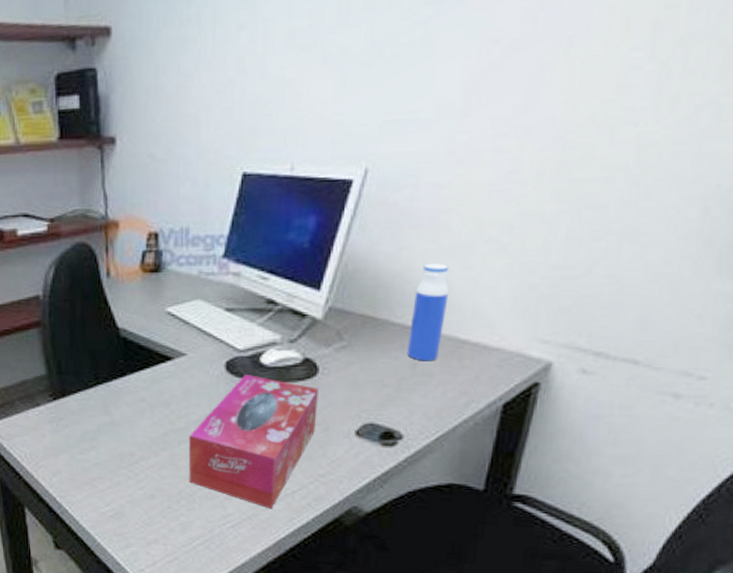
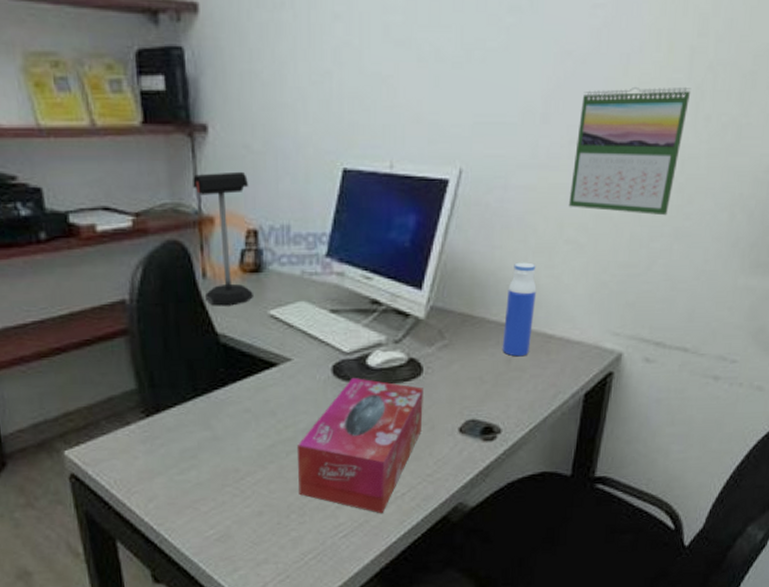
desk lamp: none [101,178,152,303] -> present [193,171,253,306]
calendar: none [490,66,654,212] -> present [568,86,692,216]

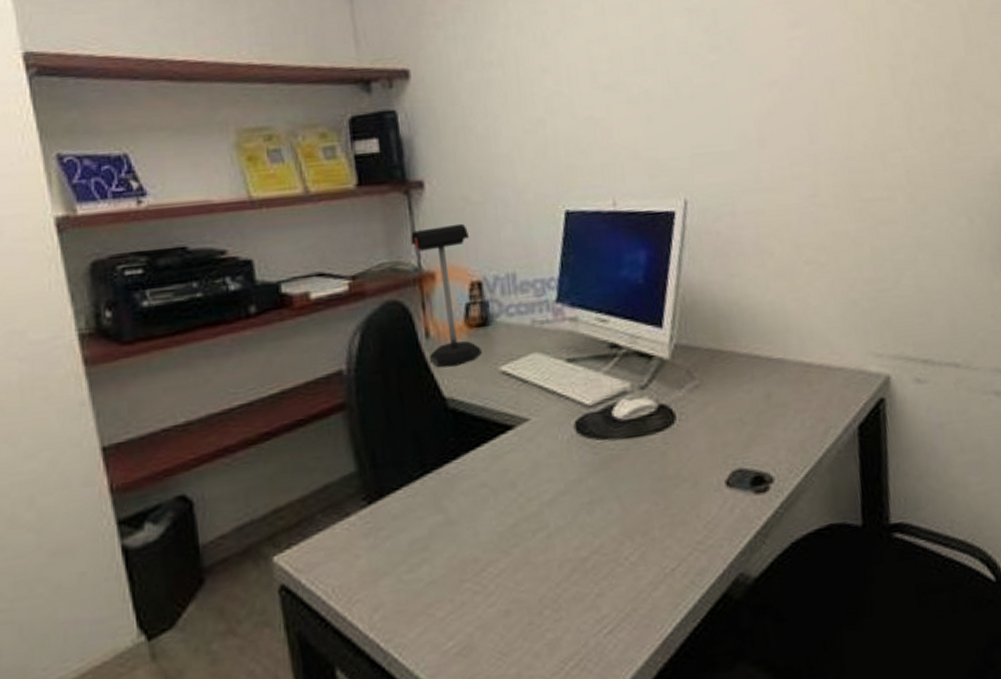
tissue box: present [296,378,423,514] -> none [543,433,684,598]
water bottle: present [502,262,537,357] -> none [753,287,789,392]
calendar: present [568,86,692,216] -> none [795,102,904,228]

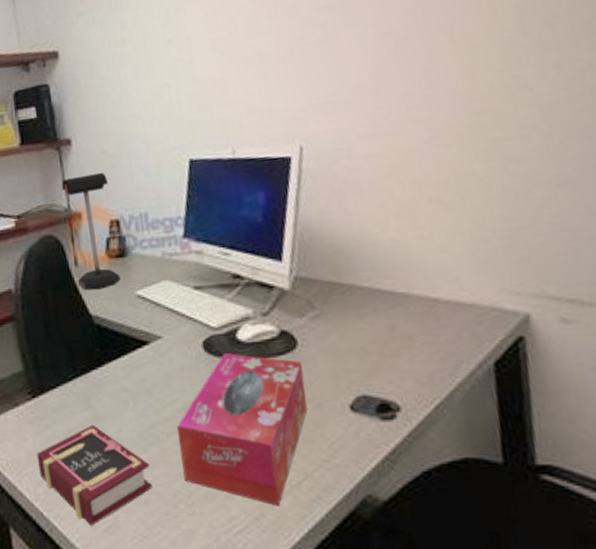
book: none [372,529,514,651] -> present [36,424,152,526]
tissue box: none [543,433,684,598] -> present [176,353,308,507]

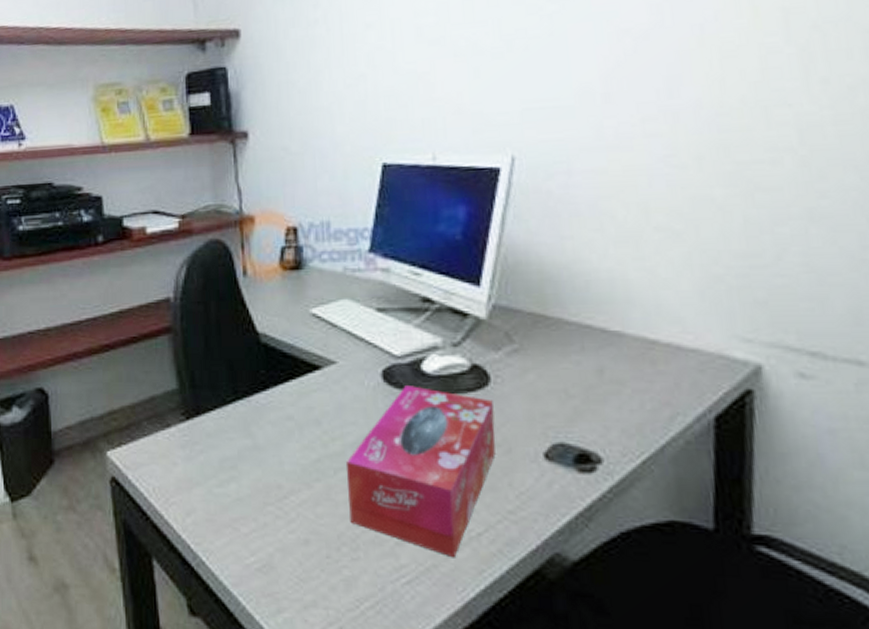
book: present [36,424,152,526] -> none [187,453,314,564]
desk lamp: present [62,172,120,290] -> none [234,172,294,304]

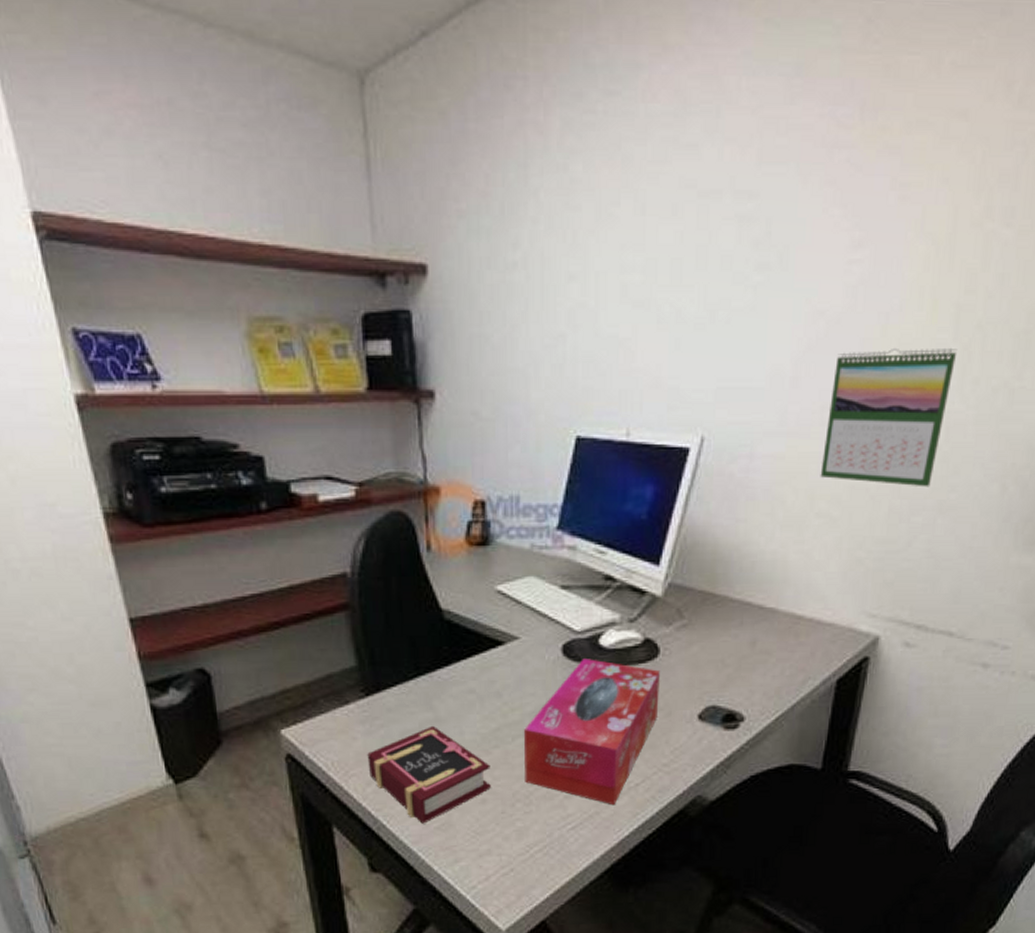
book: none [187,453,314,564] -> present [367,725,491,824]
calendar: none [650,50,795,195] -> present [820,347,958,487]

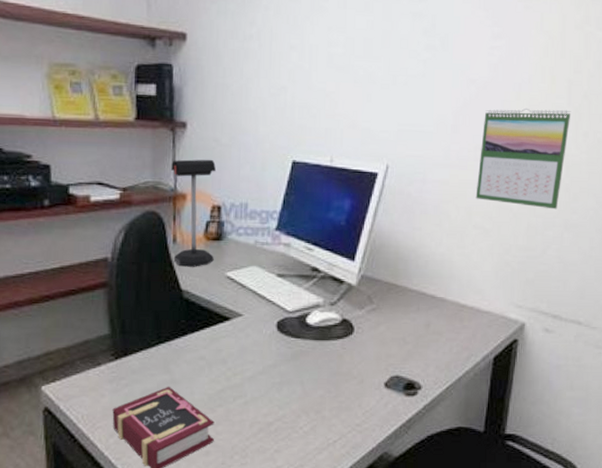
desk lamp: none [418,439,480,581] -> present [171,159,216,267]
tissue box: present [523,659,660,806] -> none [242,334,354,459]

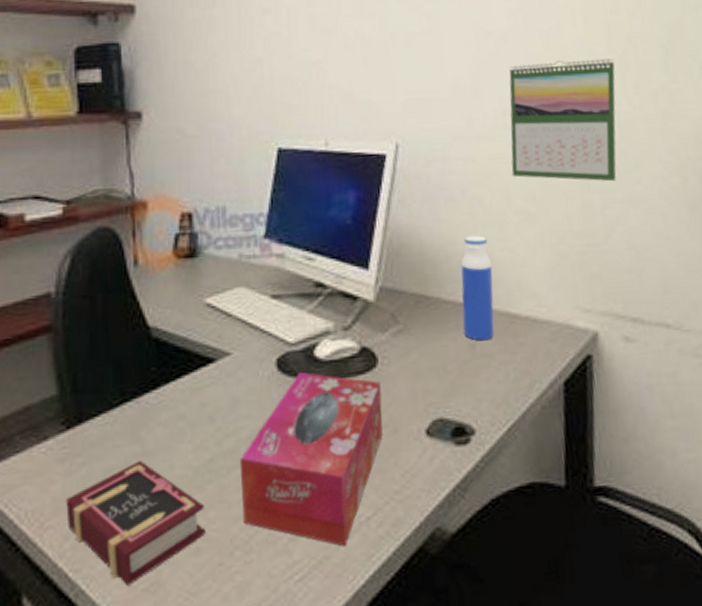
desk lamp: present [171,159,216,267] -> none [126,155,188,296]
tissue box: none [242,334,354,459] -> present [239,372,383,547]
water bottle: none [422,242,451,322] -> present [461,235,495,341]

